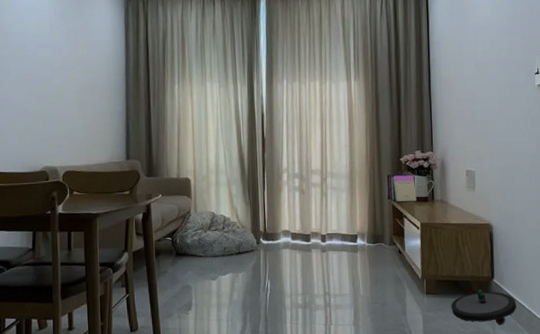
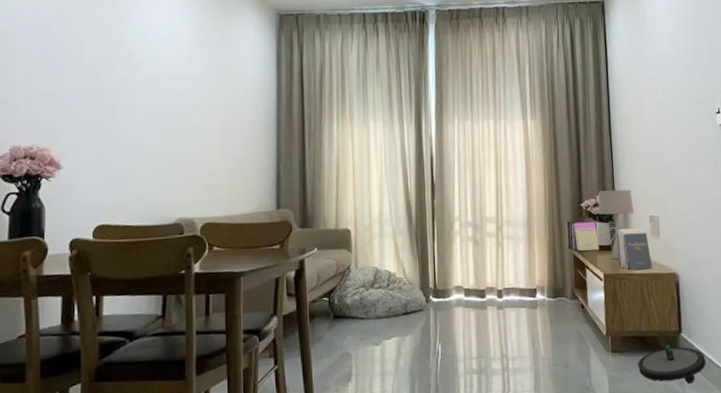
table lamp: none [416,145,452,210] -> present [598,189,635,260]
books: none [433,181,468,220] -> present [616,228,653,270]

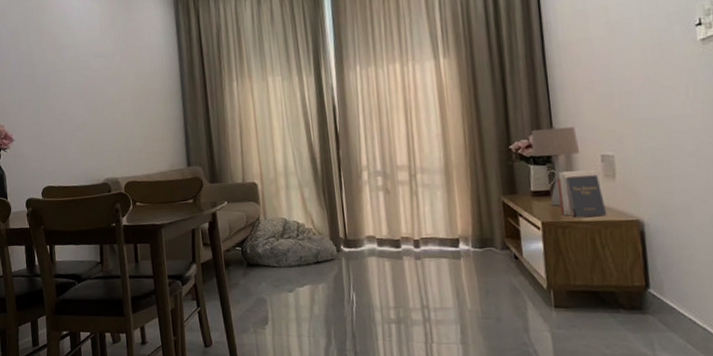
books: present [566,220,599,252] -> none [491,164,535,199]
robot vacuum: present [638,345,706,384] -> none [590,301,685,346]

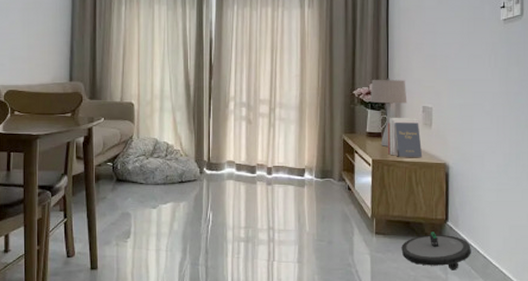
robot vacuum: none [590,301,685,346] -> present [401,232,471,270]

